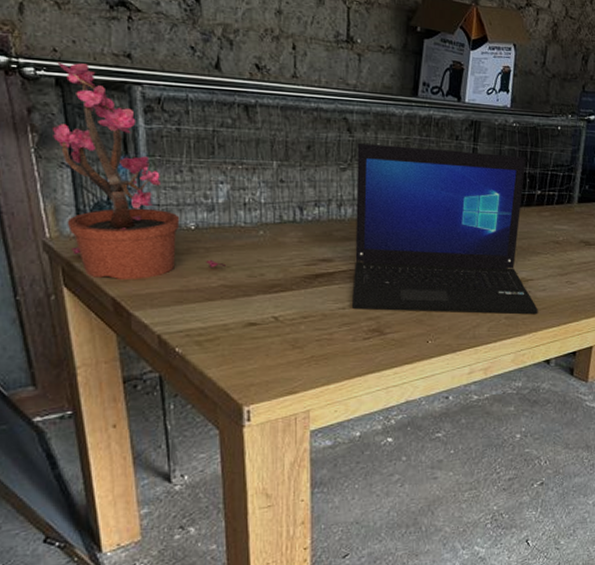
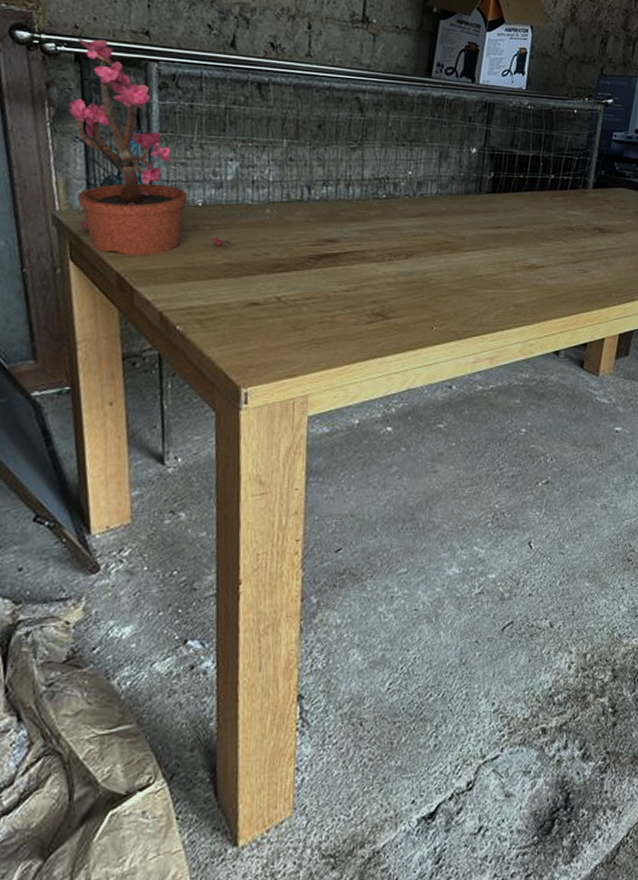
laptop: present [352,142,538,315] -> none [357,122,548,303]

